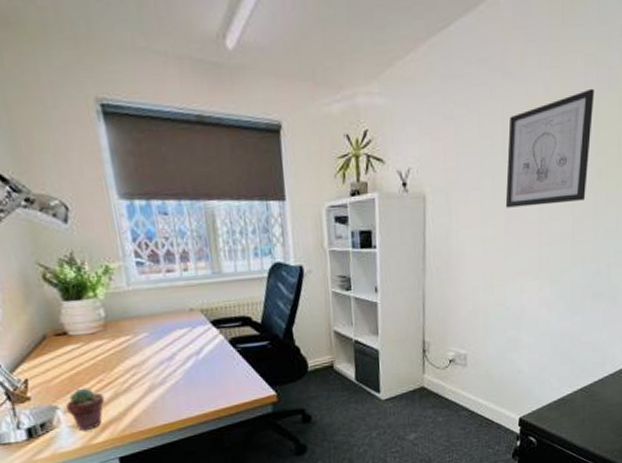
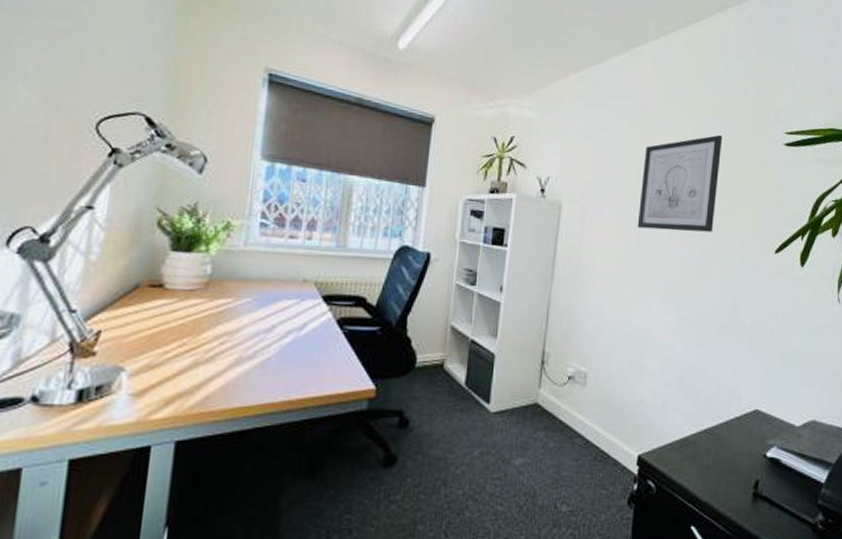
potted succulent: present [66,388,105,431] -> none [134,350,182,403]

